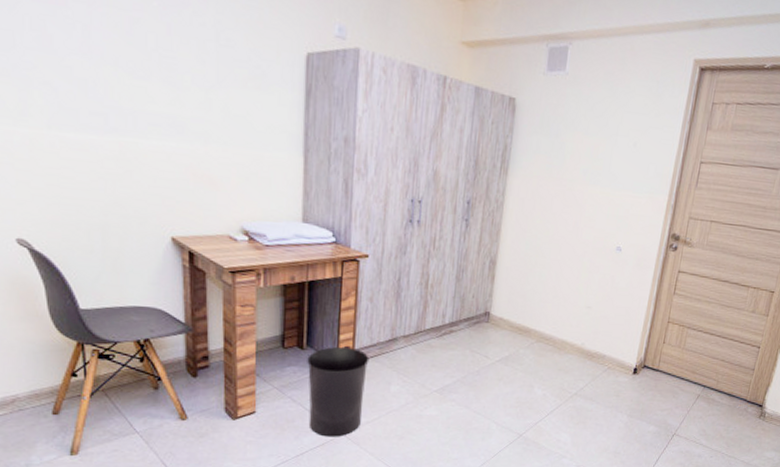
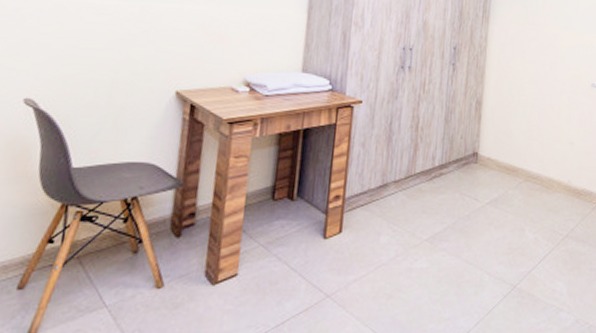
waste bin: present [307,346,369,437] -> none [293,195,360,300]

